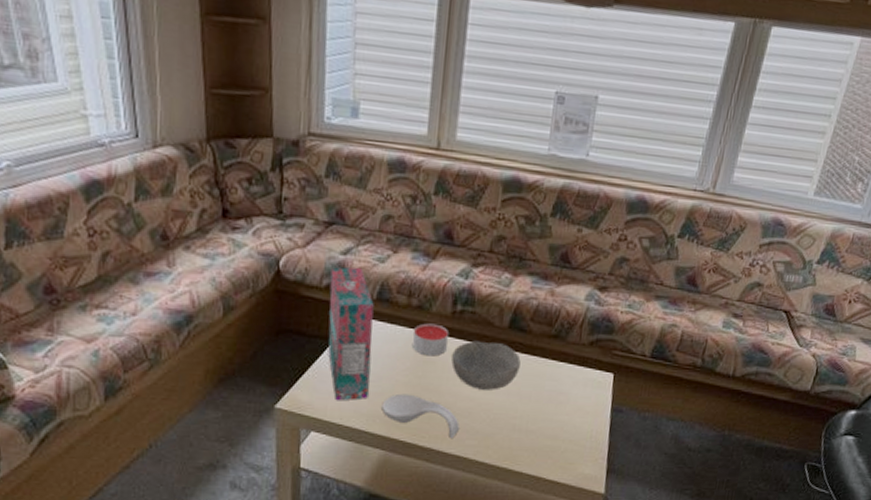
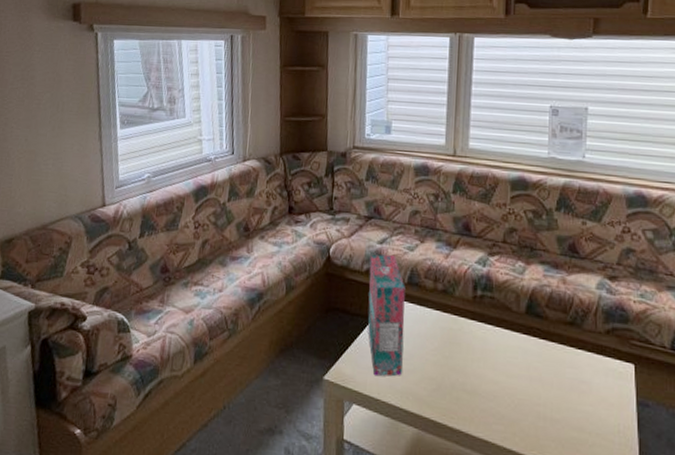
spoon rest: present [381,393,459,438] -> none [414,372,486,421]
candle: present [413,323,448,357] -> none [440,306,471,338]
bowl: present [451,340,521,390] -> none [475,324,540,375]

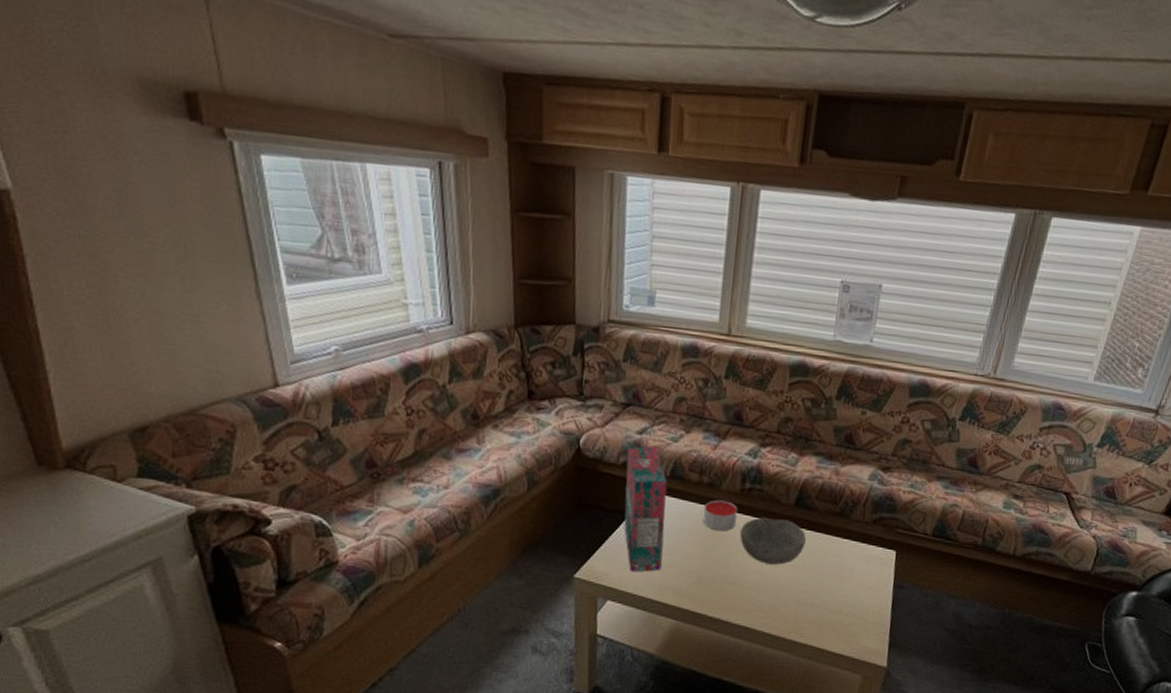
candle: none [440,306,471,338] -> present [703,499,737,532]
bowl: none [475,324,540,375] -> present [740,517,806,565]

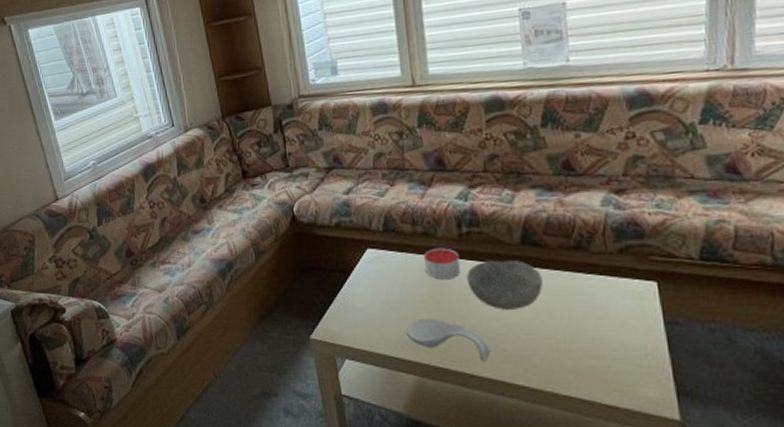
cereal box: present [624,445,667,572] -> none [338,203,392,329]
spoon rest: none [673,566,747,610] -> present [407,318,490,361]

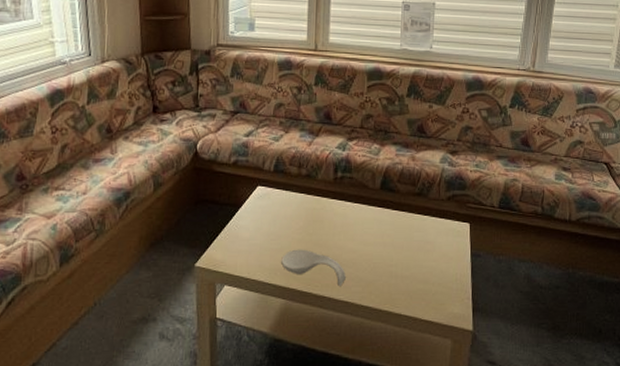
candle: present [424,248,460,280] -> none [304,189,332,216]
bowl: present [467,260,543,310] -> none [336,201,392,243]

